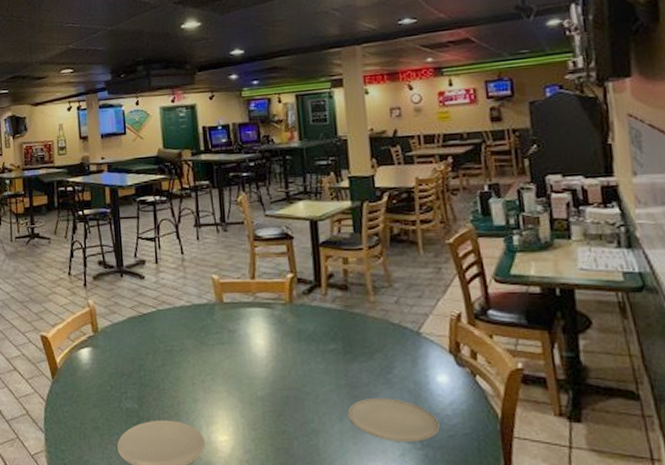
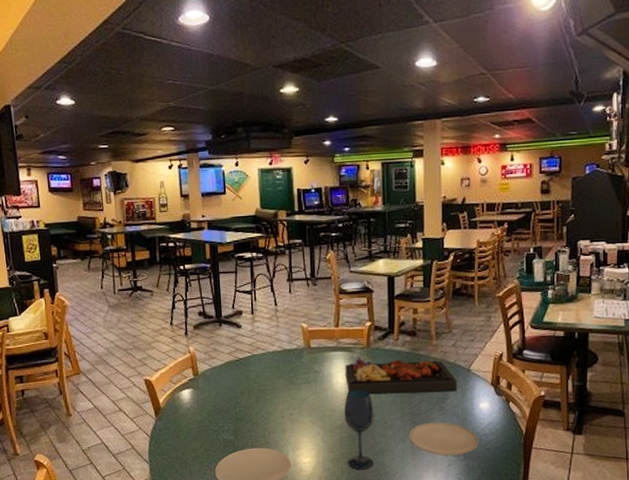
food platter: none [264,314,406,360] -> present [345,356,458,395]
wineglass: none [265,354,305,455] -> present [343,389,374,470]

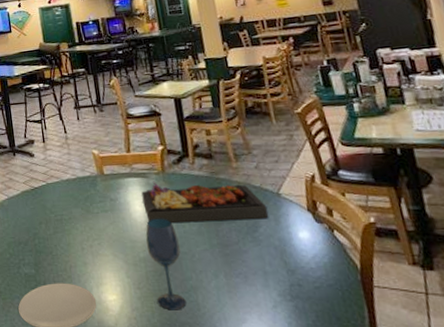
plate: present [409,422,479,456] -> none [221,254,306,295]

